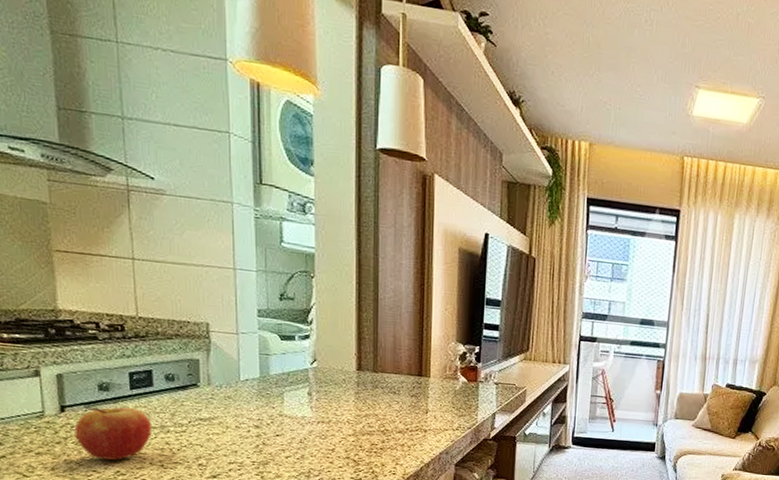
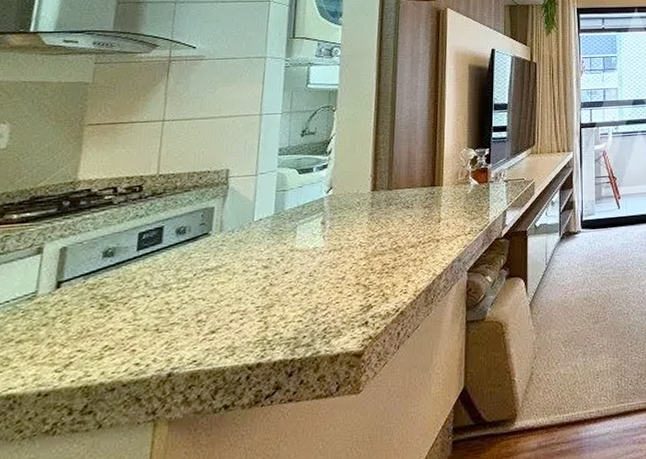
fruit: present [74,407,152,461] -> none [65,270,153,335]

